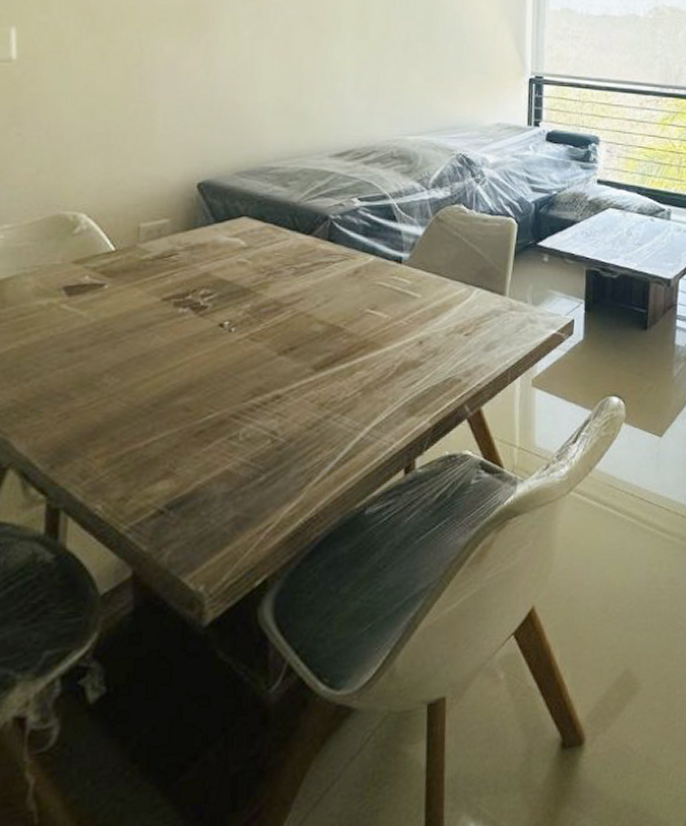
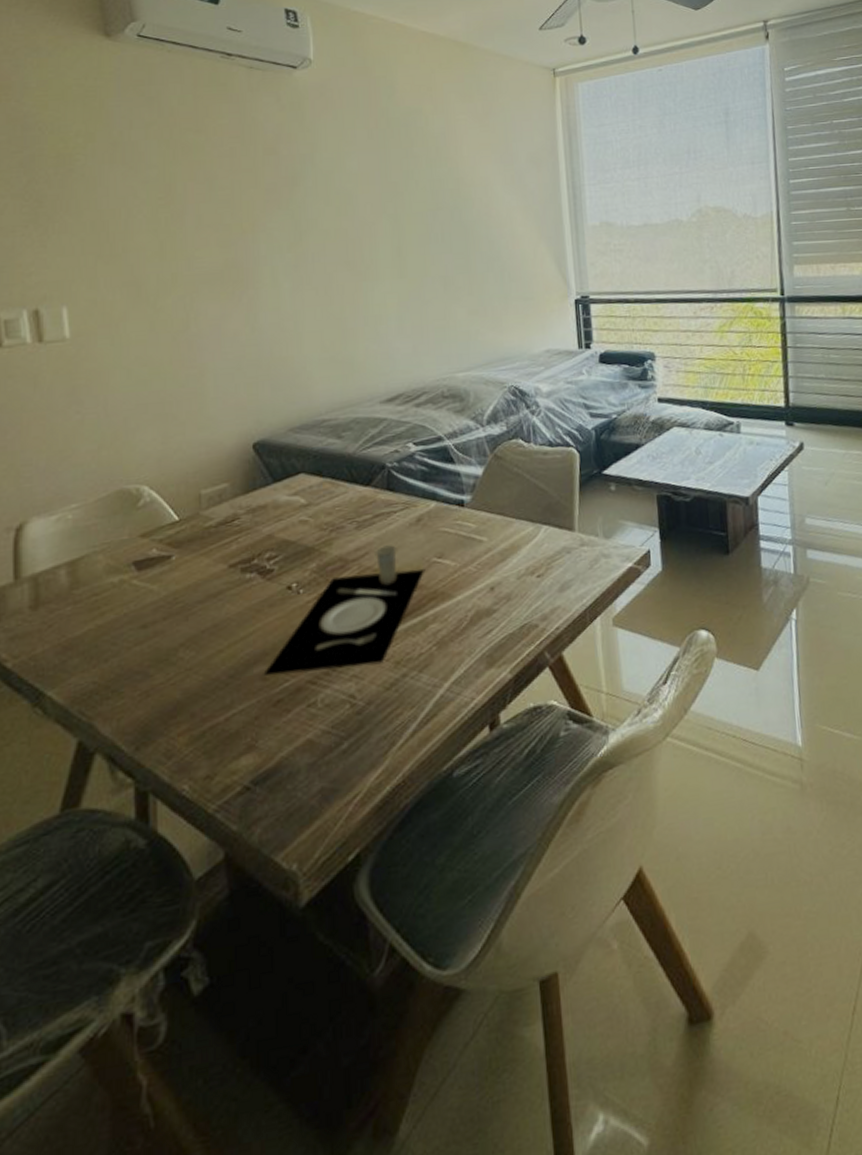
place setting: none [185,293,358,408] -> present [261,545,426,677]

